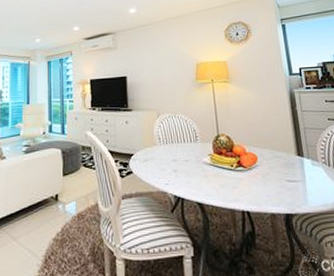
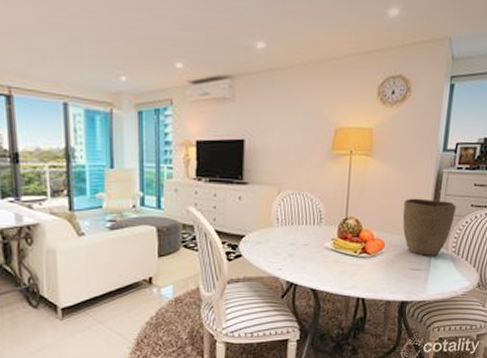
vase: none [266,115,316,168] -> present [402,198,456,256]

